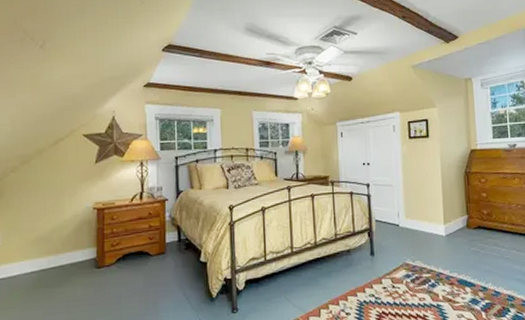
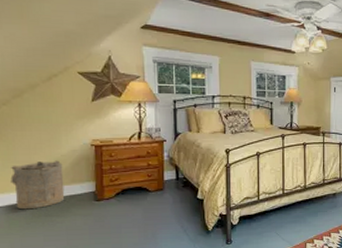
laundry hamper: none [14,226,66,281] -> present [10,160,65,210]

